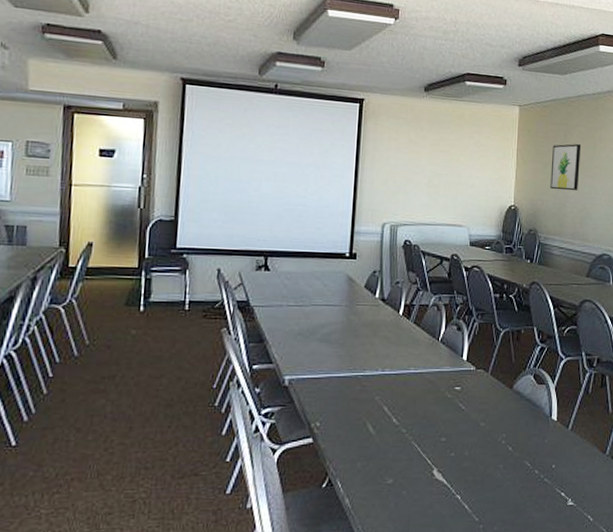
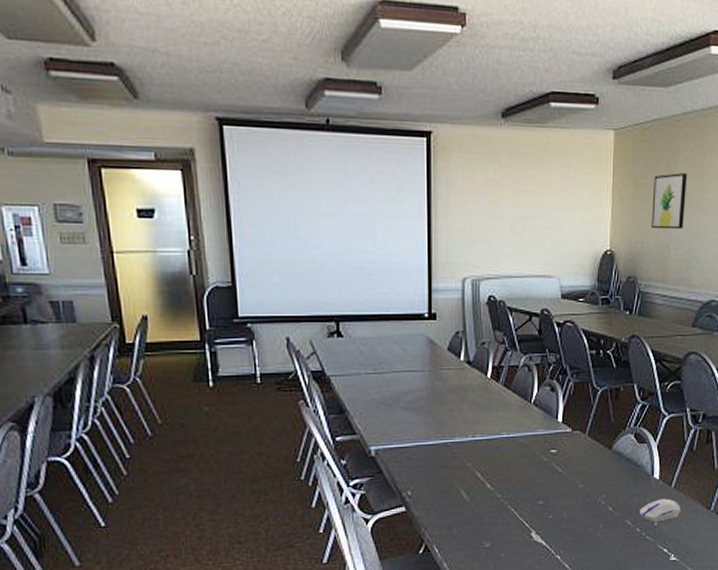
computer mouse: none [538,440,577,465] -> present [640,498,680,523]

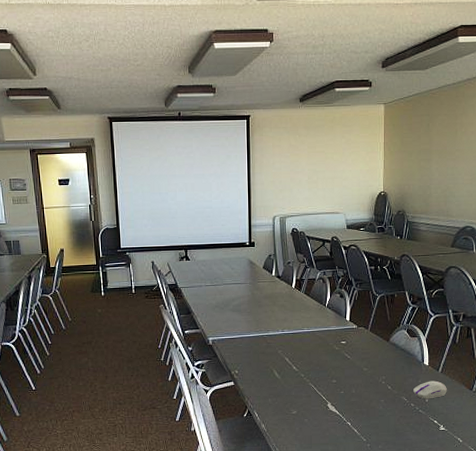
wall art: present [651,173,687,230] -> none [415,132,443,175]

